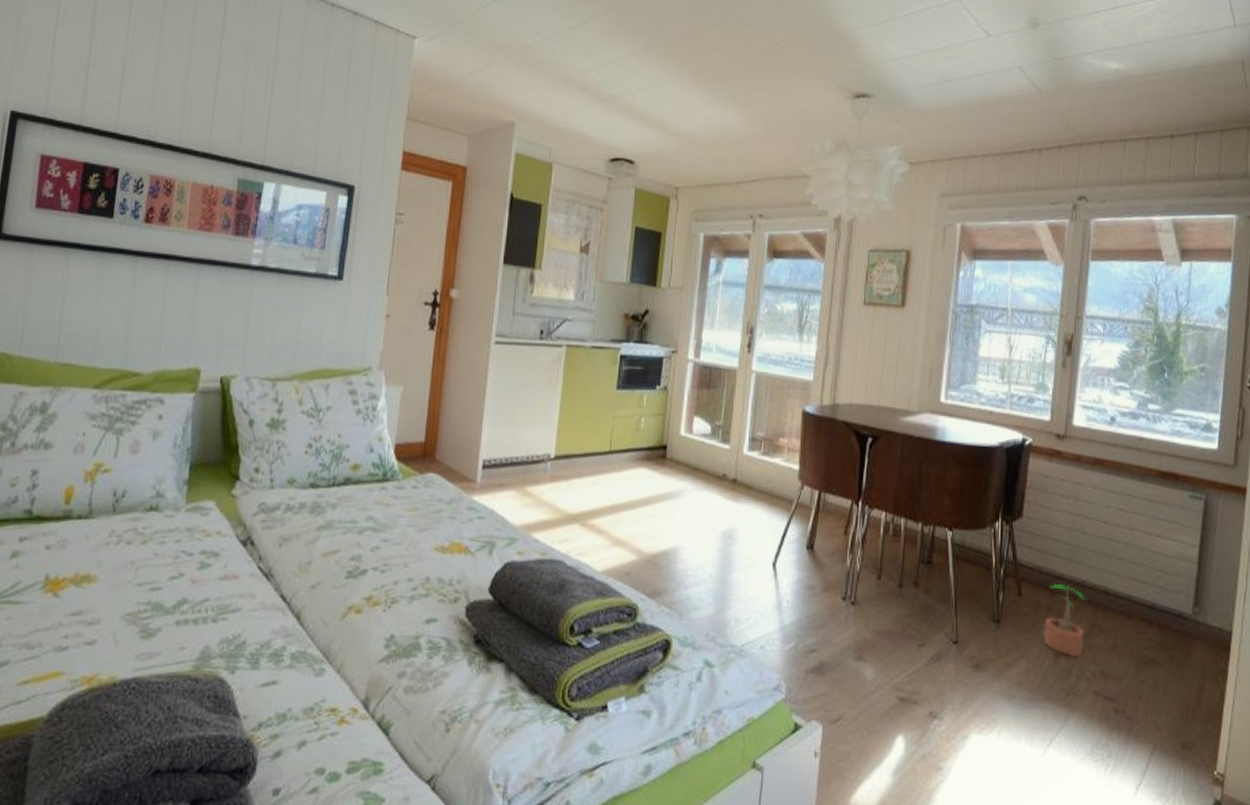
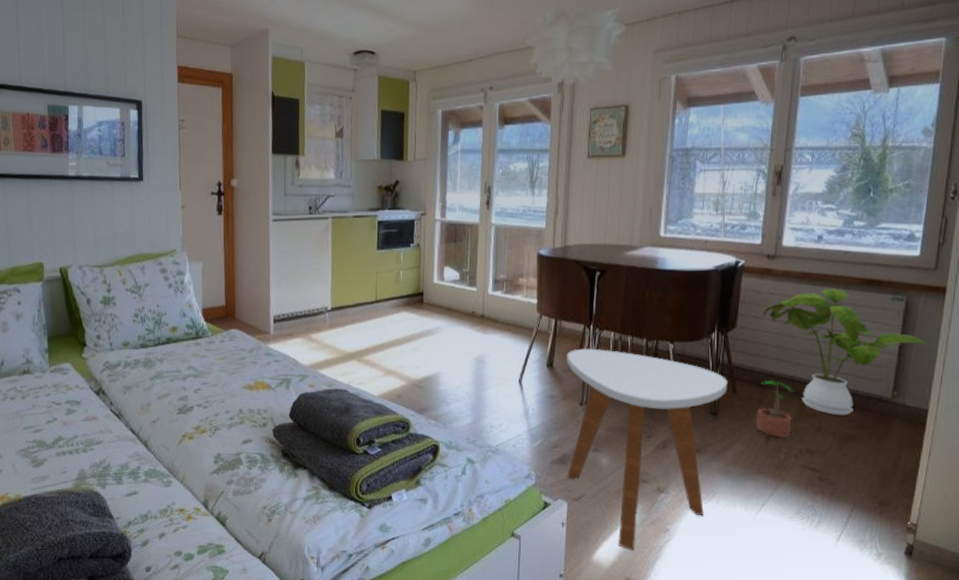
side table: none [824,529,1012,794] -> present [567,348,728,551]
house plant: none [1052,478,1235,633] -> present [763,288,934,416]

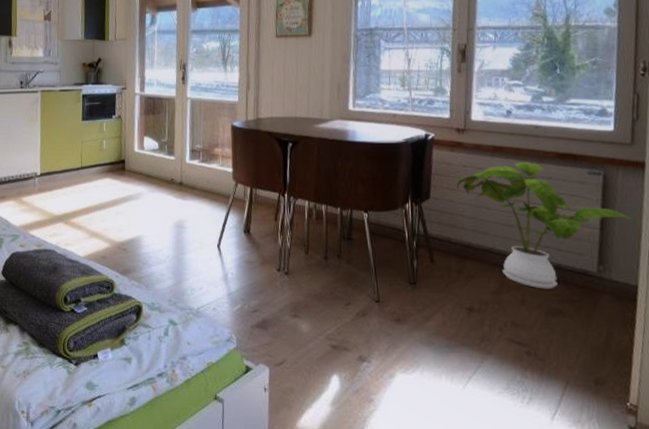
side table: present [567,348,728,551] -> none [263,216,425,420]
potted plant: present [755,381,796,439] -> none [456,252,496,311]

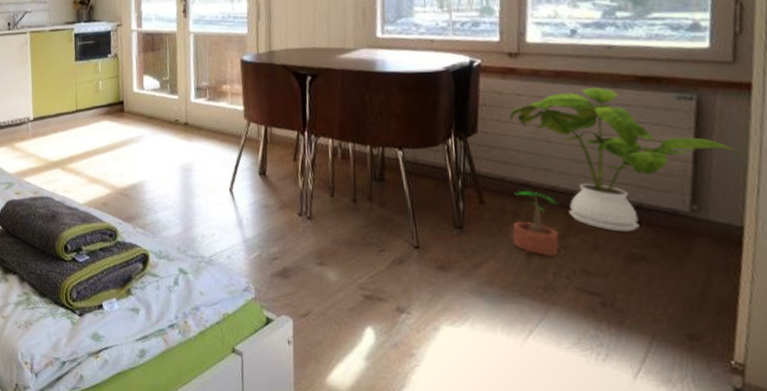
potted plant: none [456,252,496,311] -> present [511,191,560,257]

